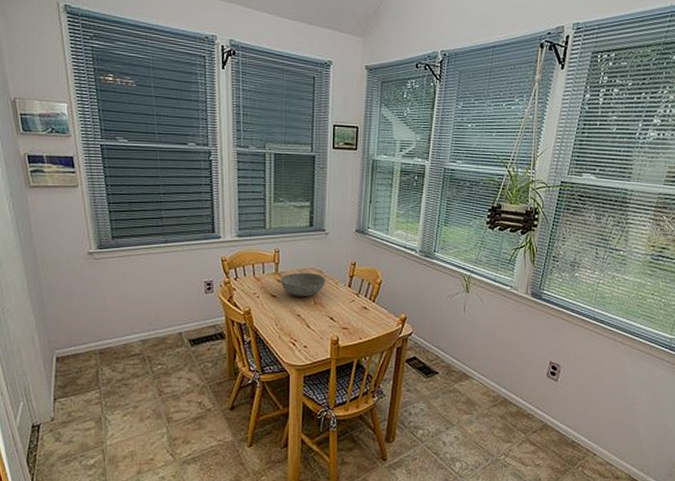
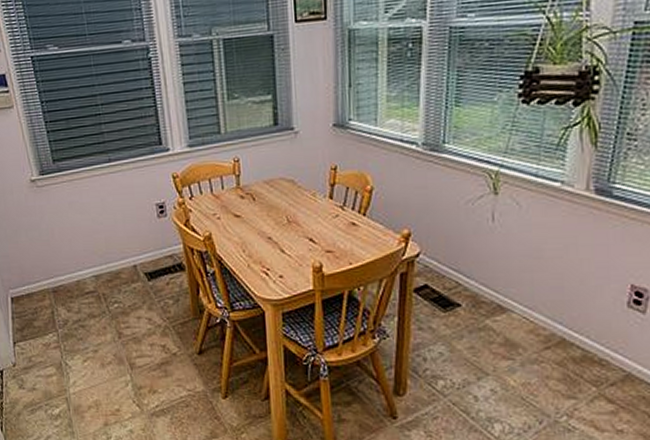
bowl: present [281,272,326,297] -> none [244,183,300,216]

